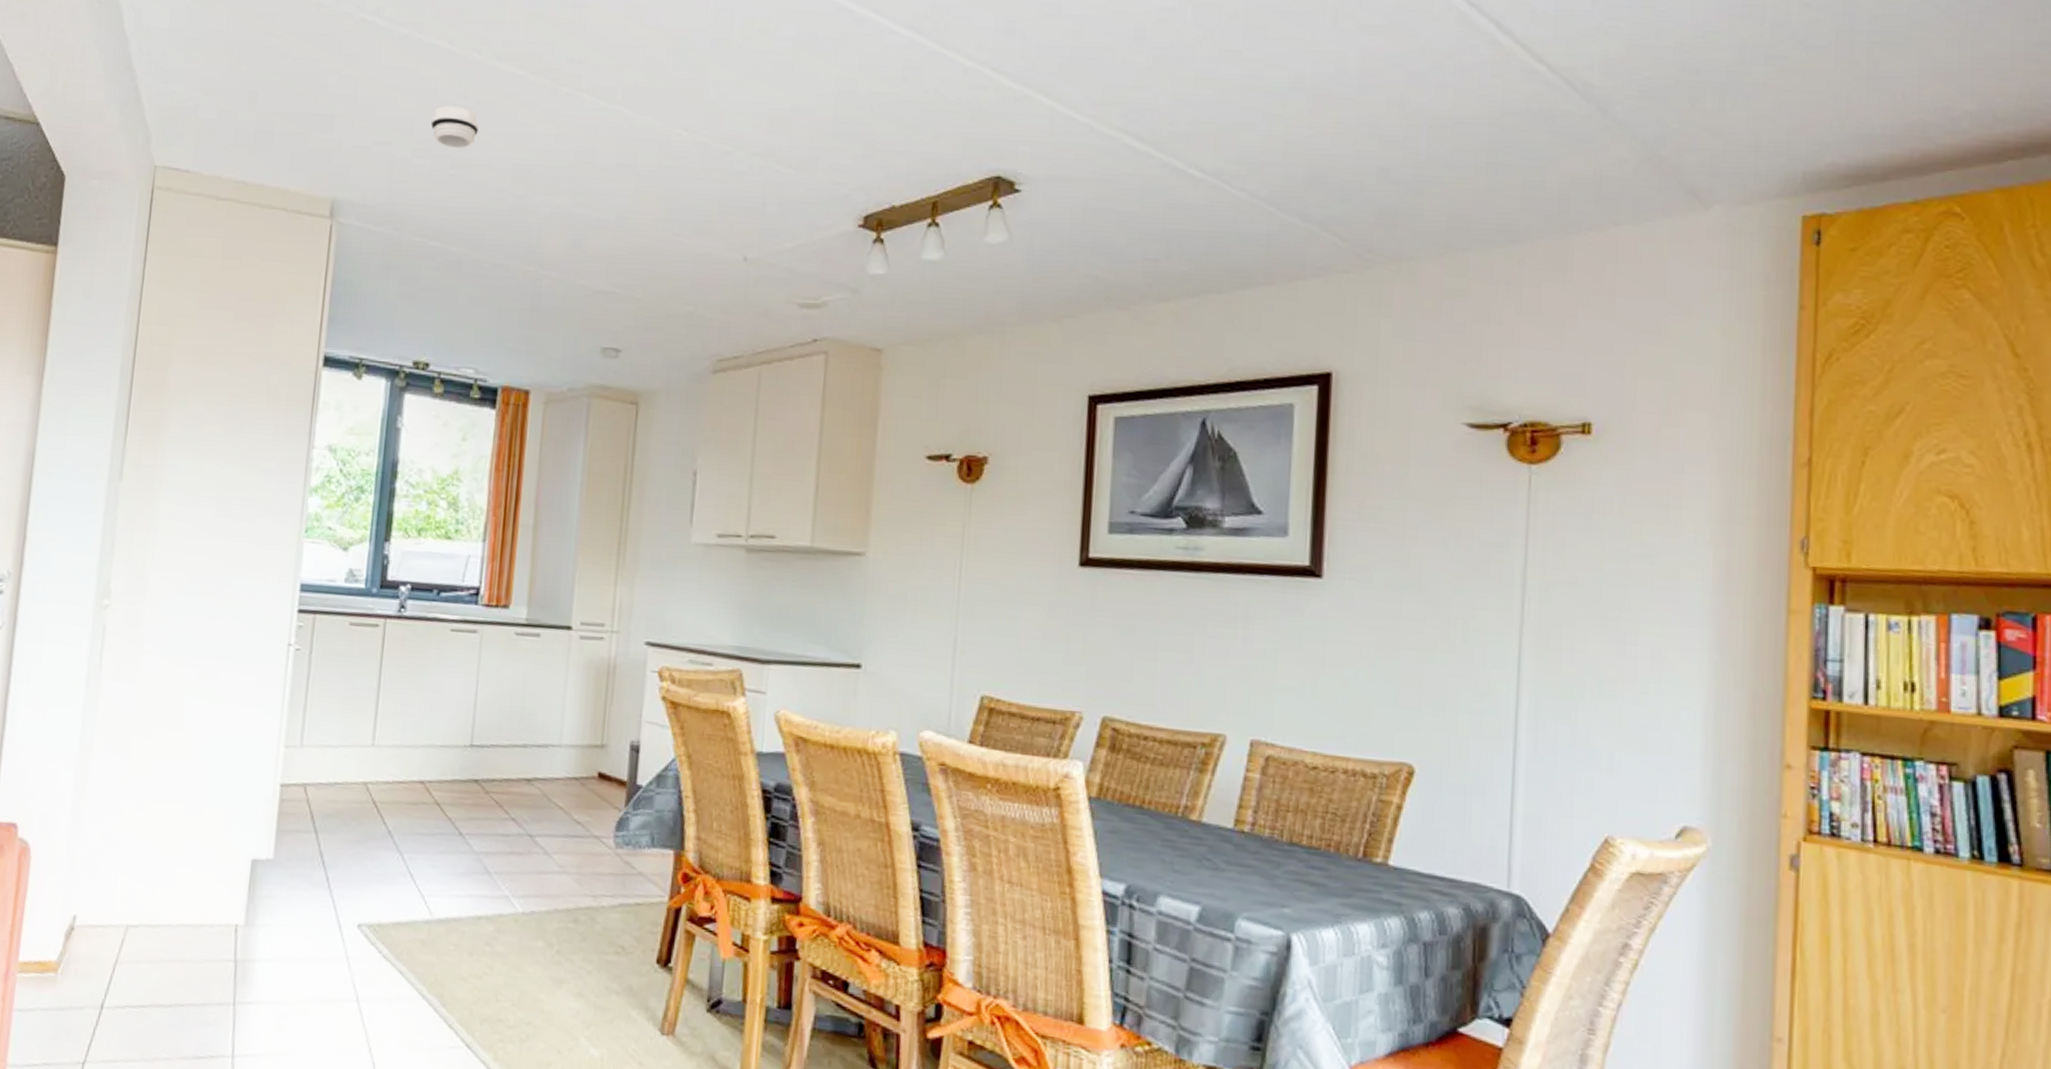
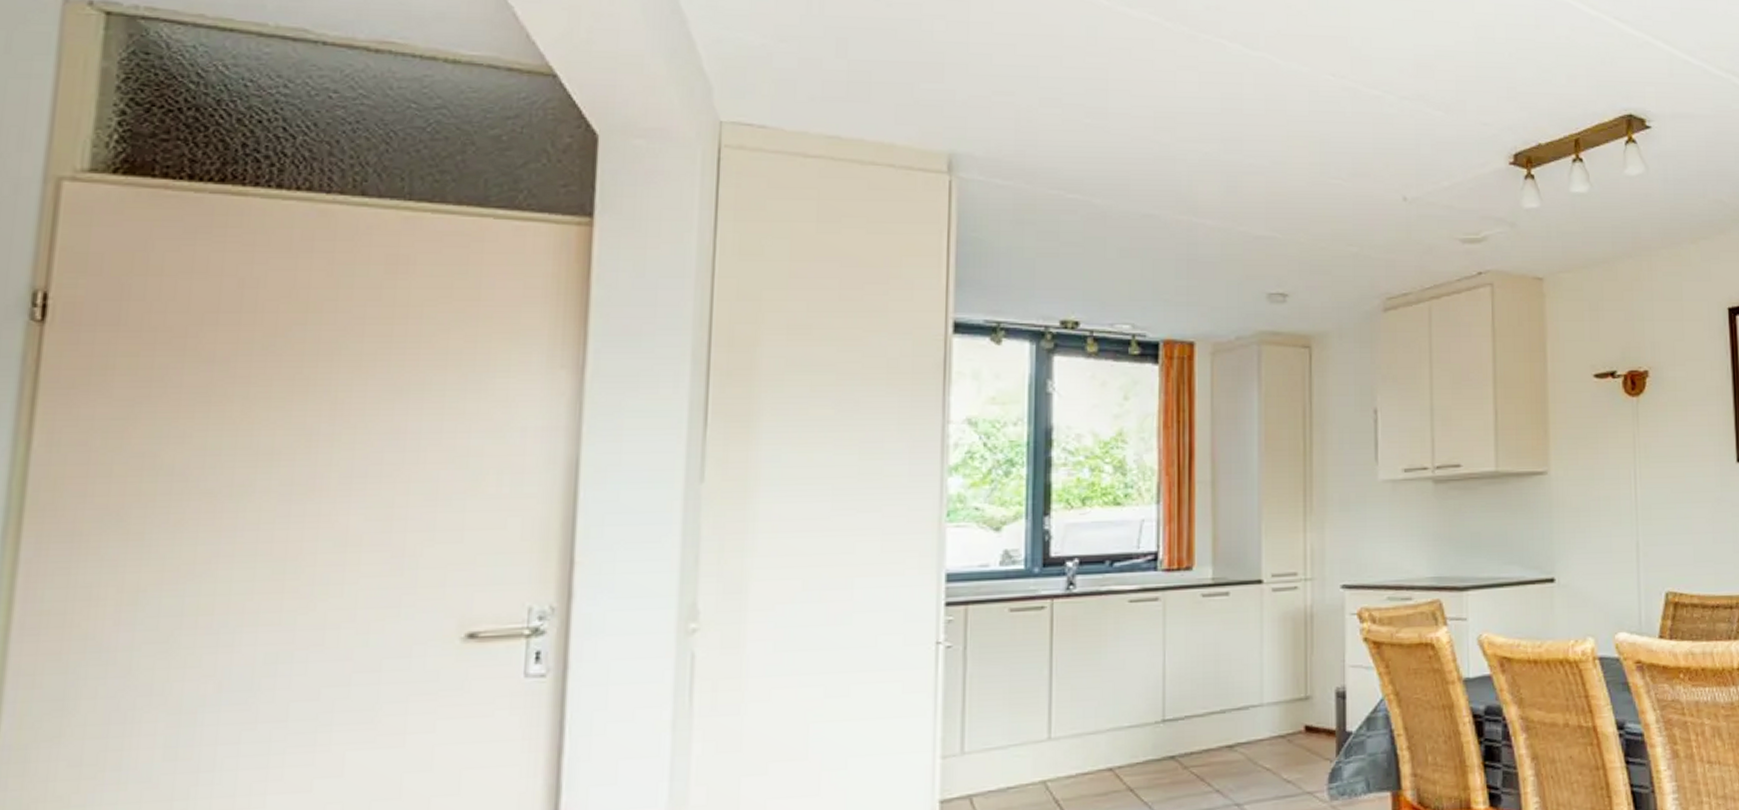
smoke detector: present [430,105,480,148] -> none [1058,52,1114,96]

